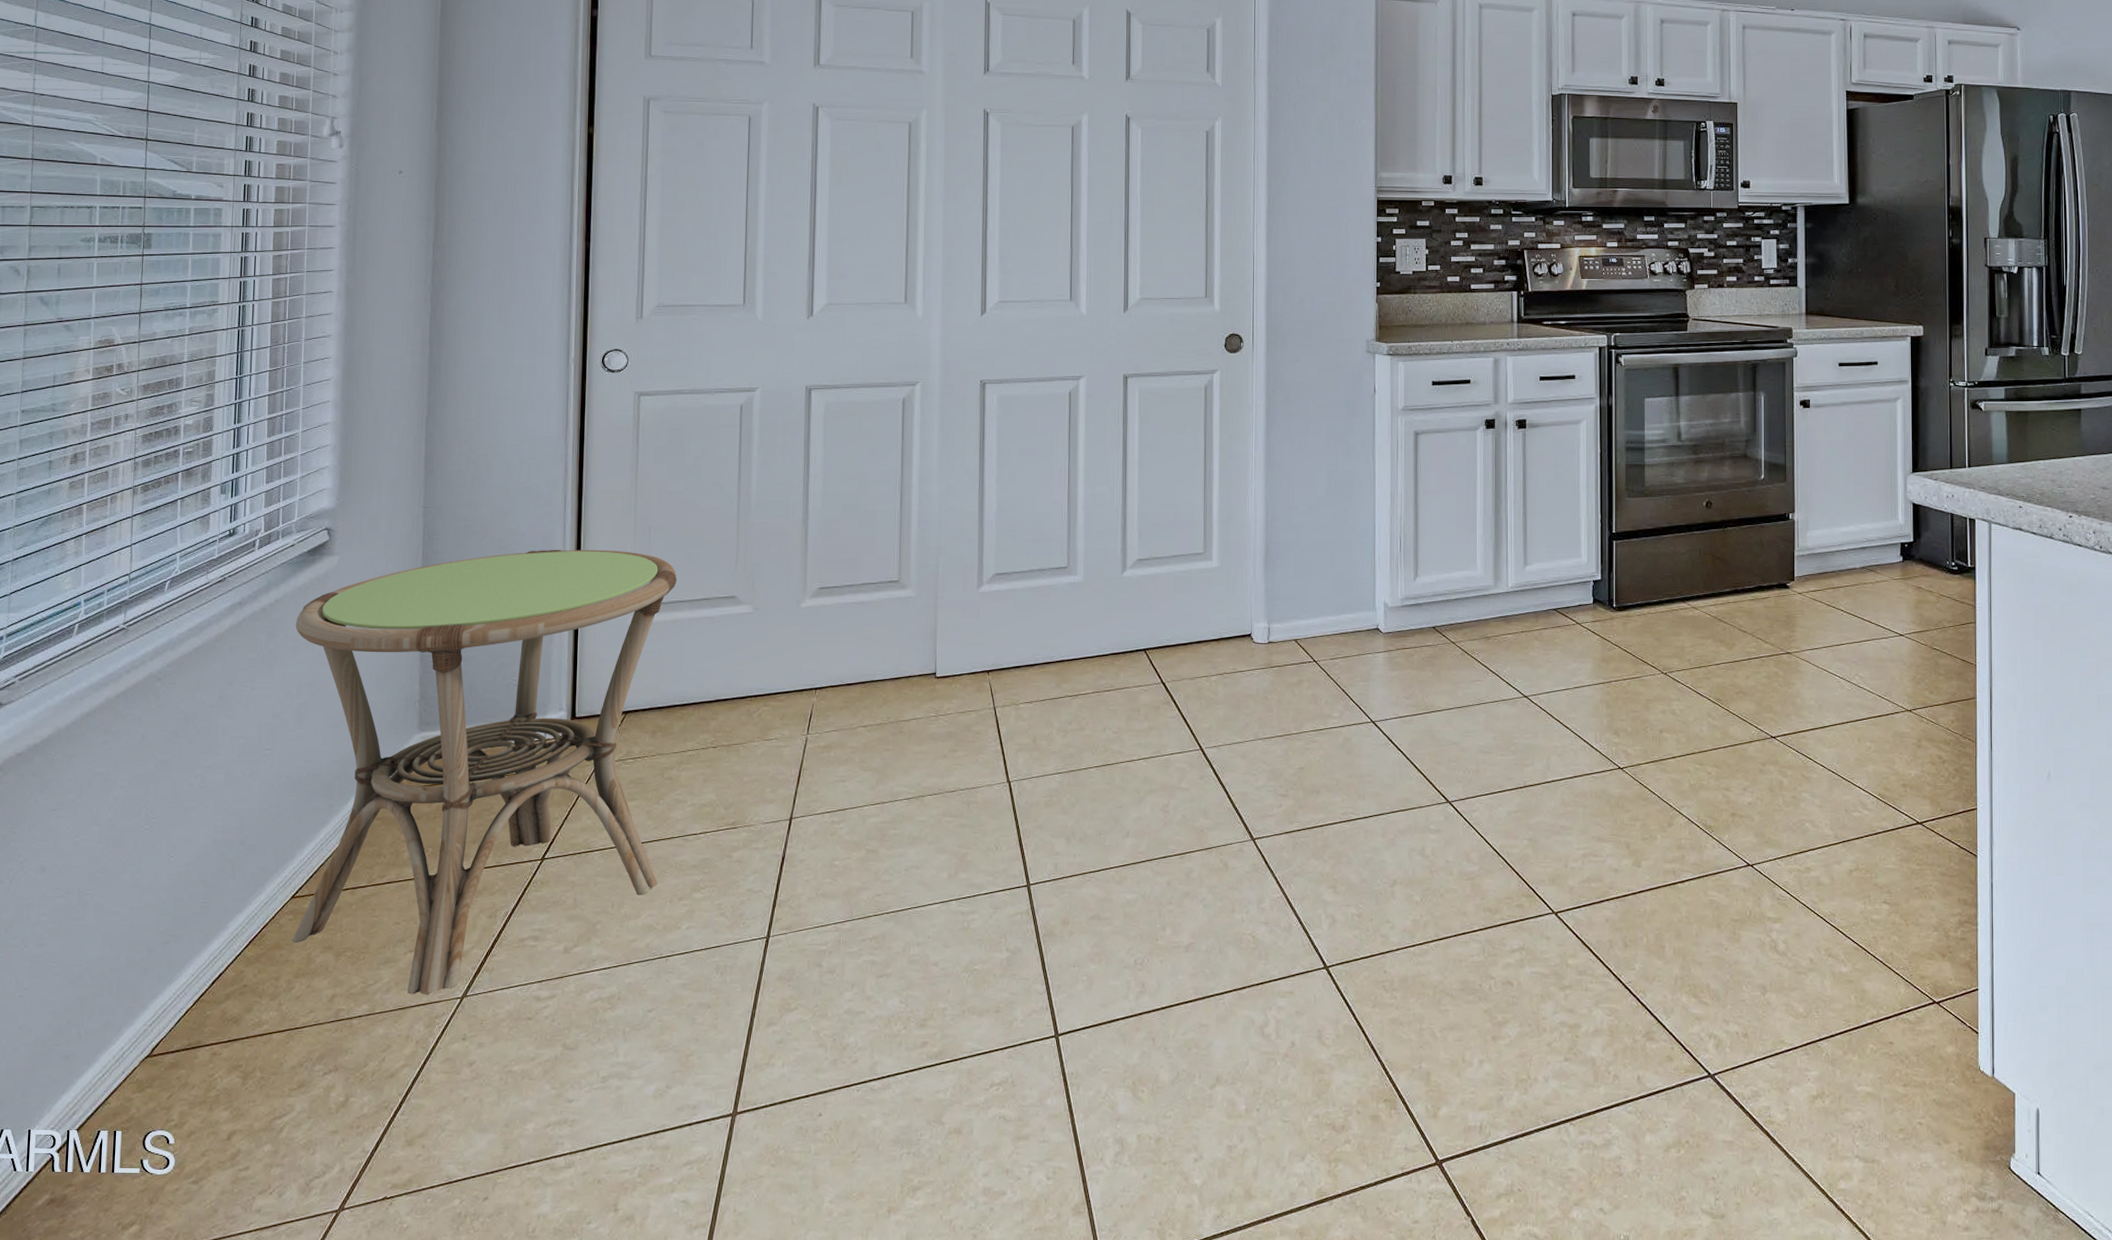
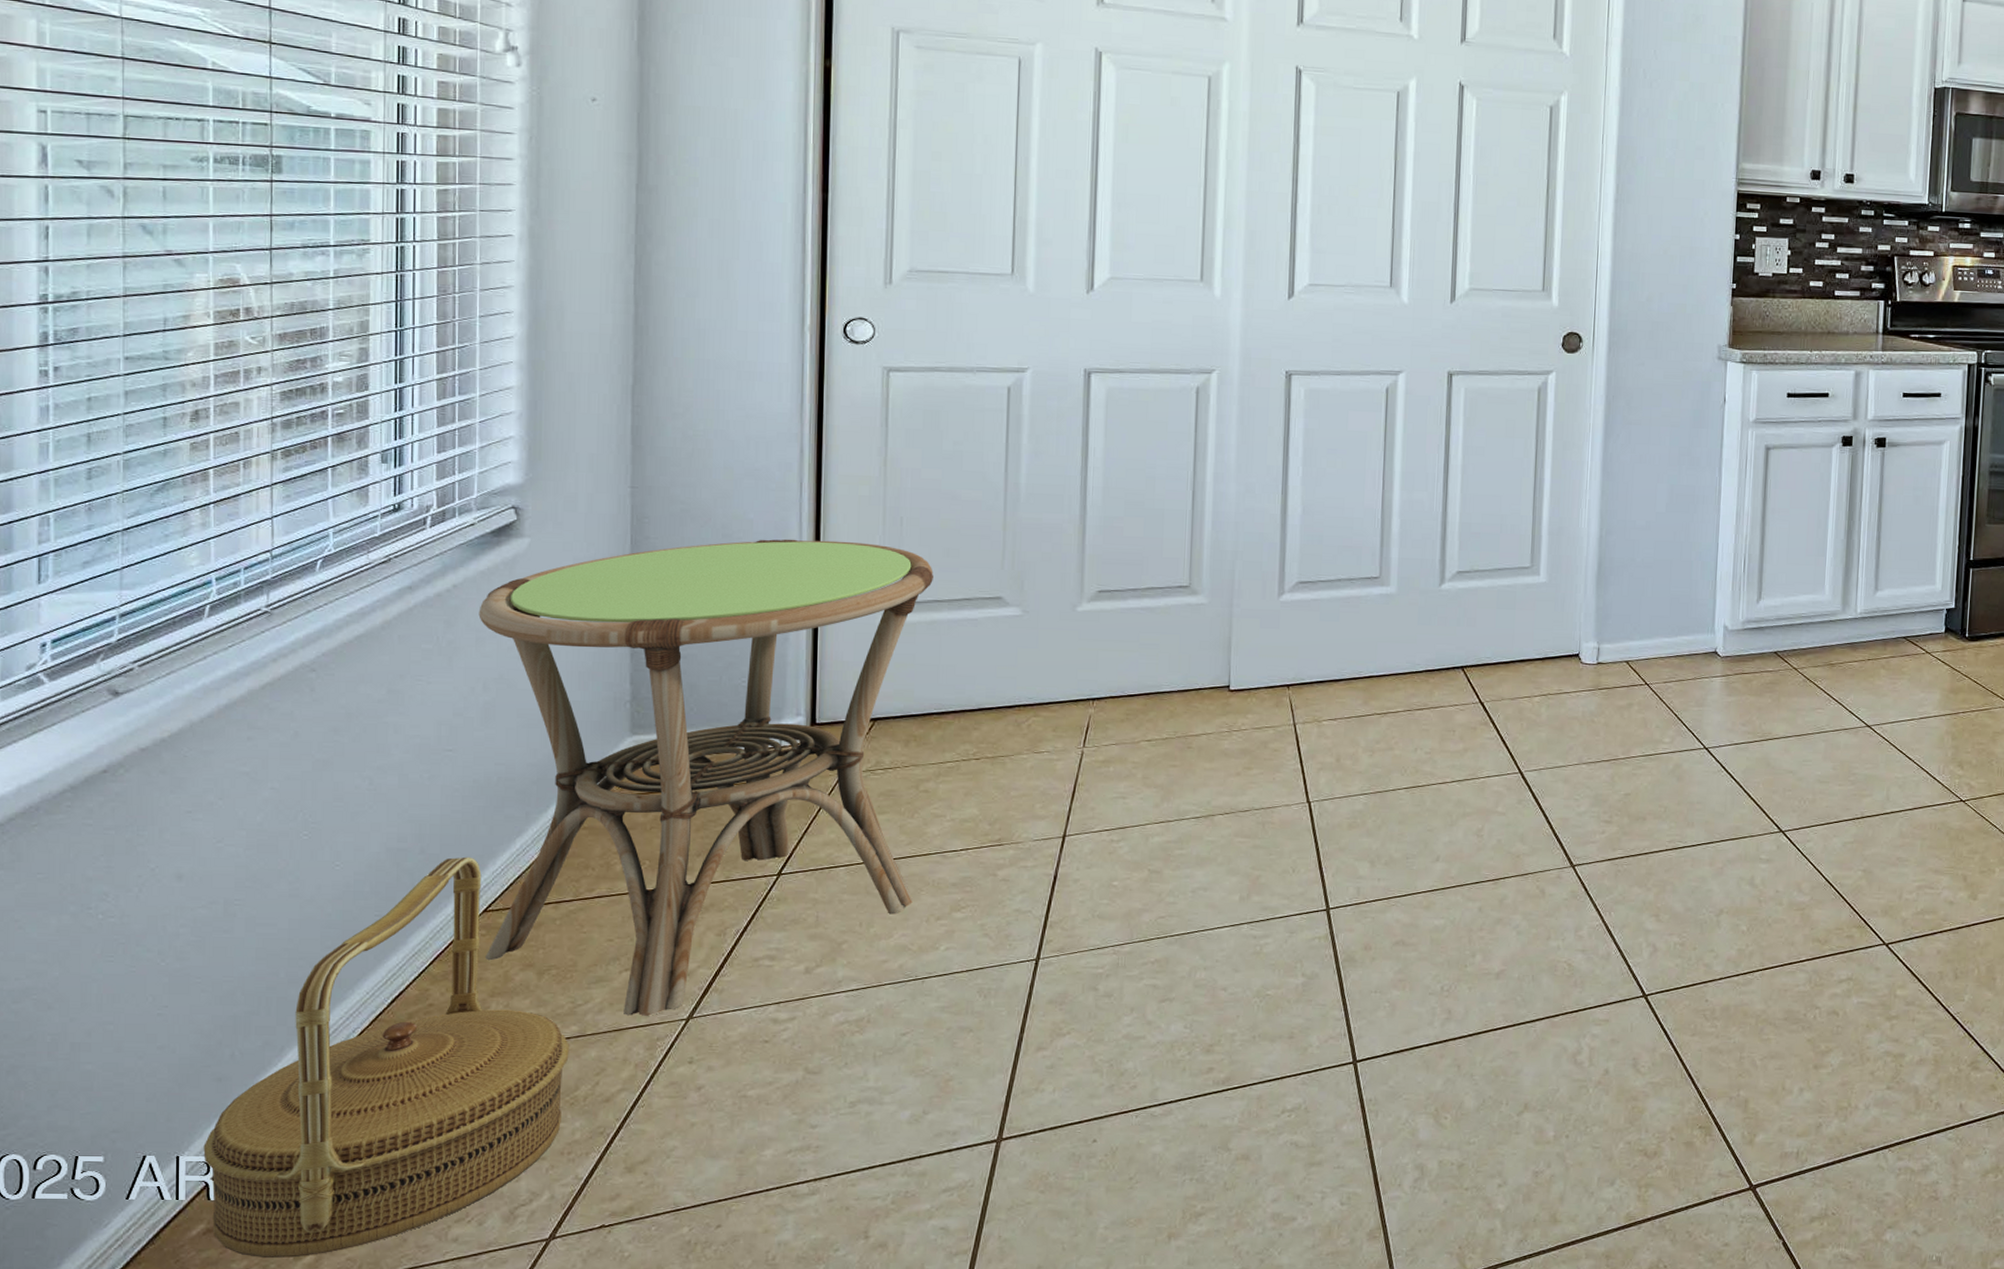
basket: none [51,847,361,1227] -> present [203,857,569,1258]

